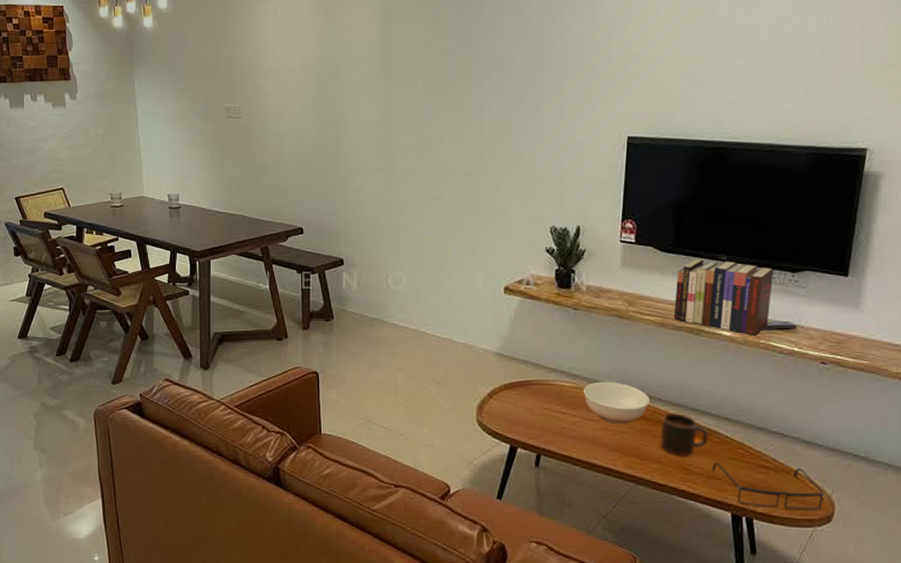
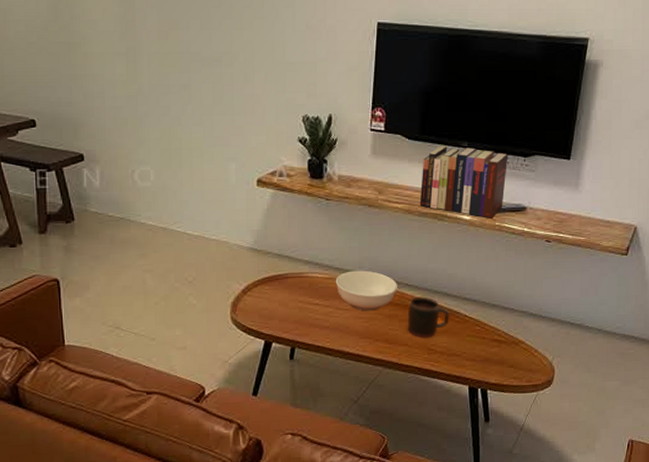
glasses: present [711,462,824,510] -> none [452,339,546,378]

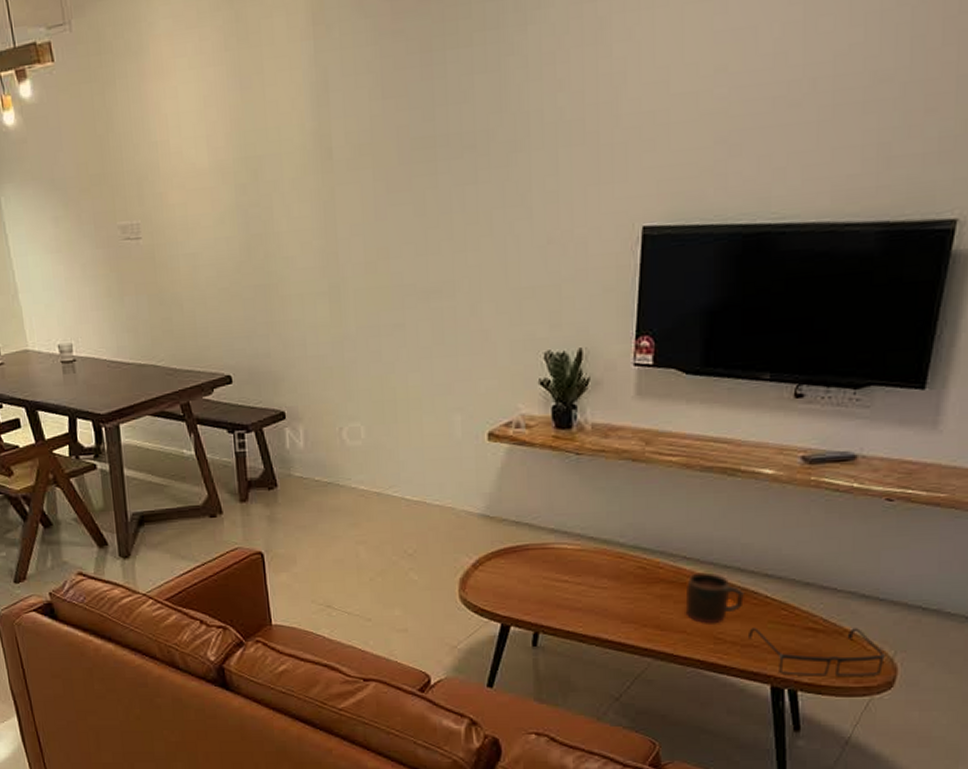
bowl: present [335,270,397,311] -> none [589,540,671,590]
books: present [419,145,509,219] -> none [701,379,831,472]
glasses: none [452,339,546,378] -> present [747,628,885,677]

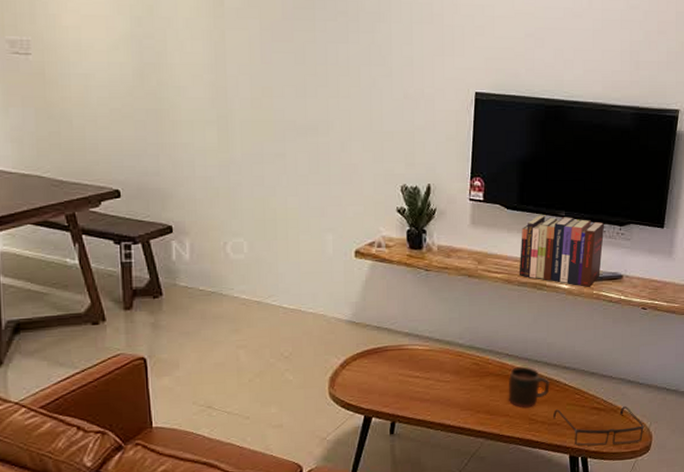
books: none [701,379,831,472] -> present [519,215,605,287]

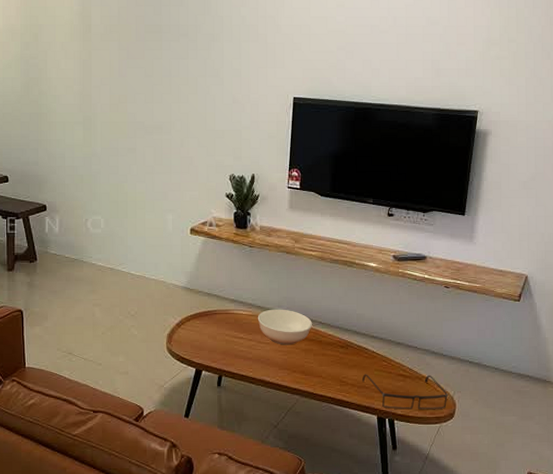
bowl: none [435,341,498,383] -> present [257,309,312,345]
mug: present [508,366,550,407] -> none [321,334,359,370]
books: present [519,215,605,287] -> none [331,202,409,266]

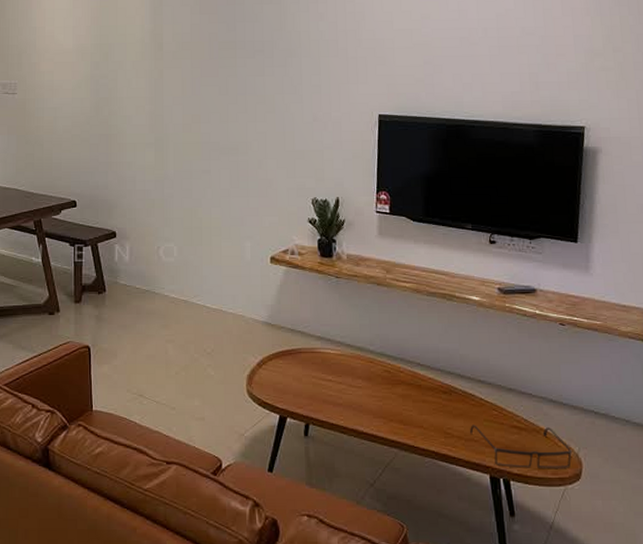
bowl: present [257,309,312,345] -> none [347,348,409,390]

